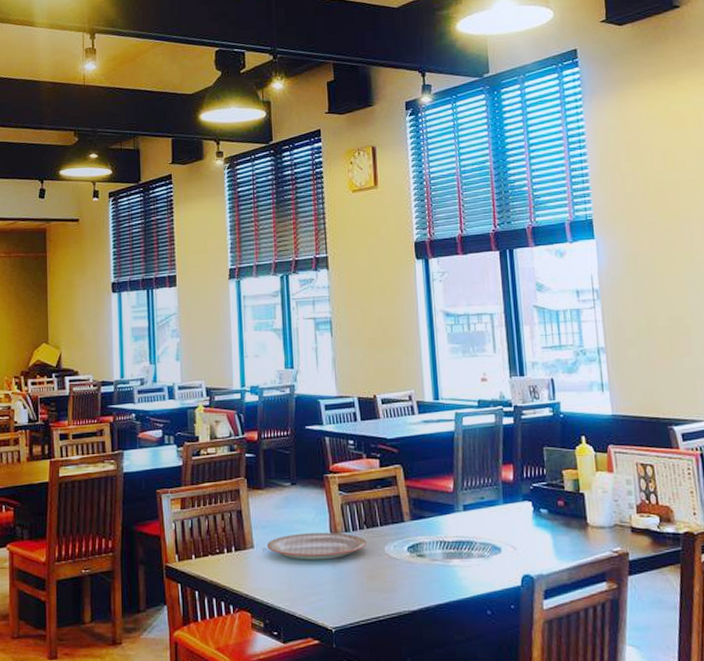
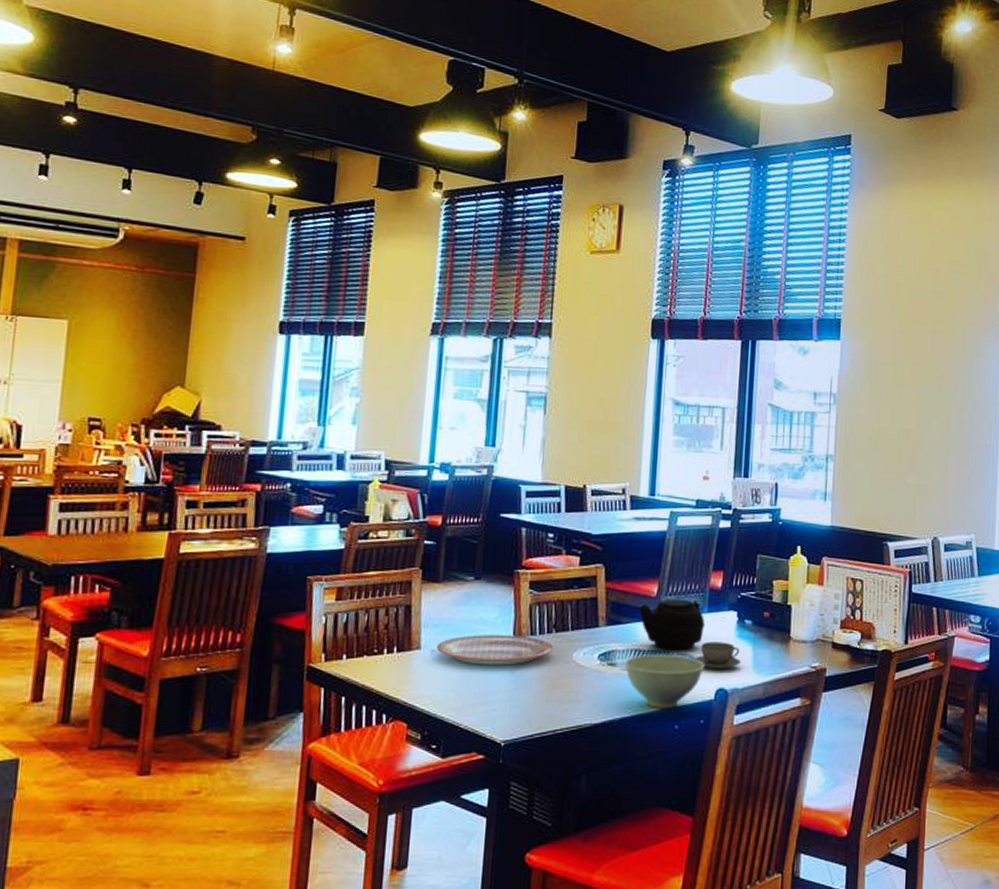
bowl: none [432,544,508,595] -> present [624,653,706,708]
teapot: none [436,492,503,541] -> present [637,598,705,651]
teacup: none [497,531,542,557] -> present [695,641,741,669]

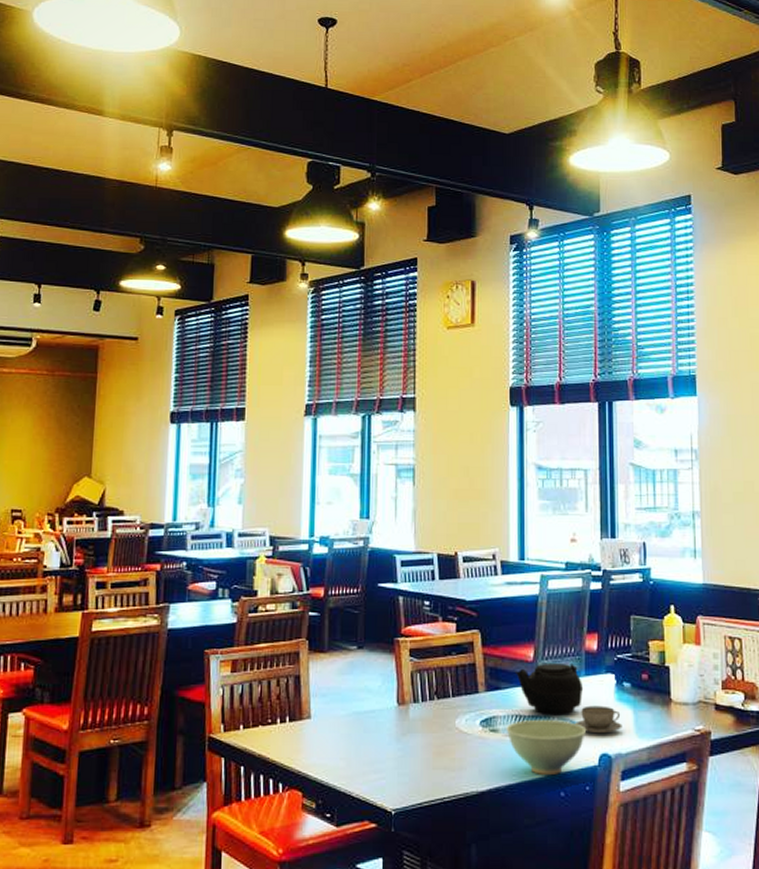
plate: present [437,635,553,666] -> none [326,703,436,733]

